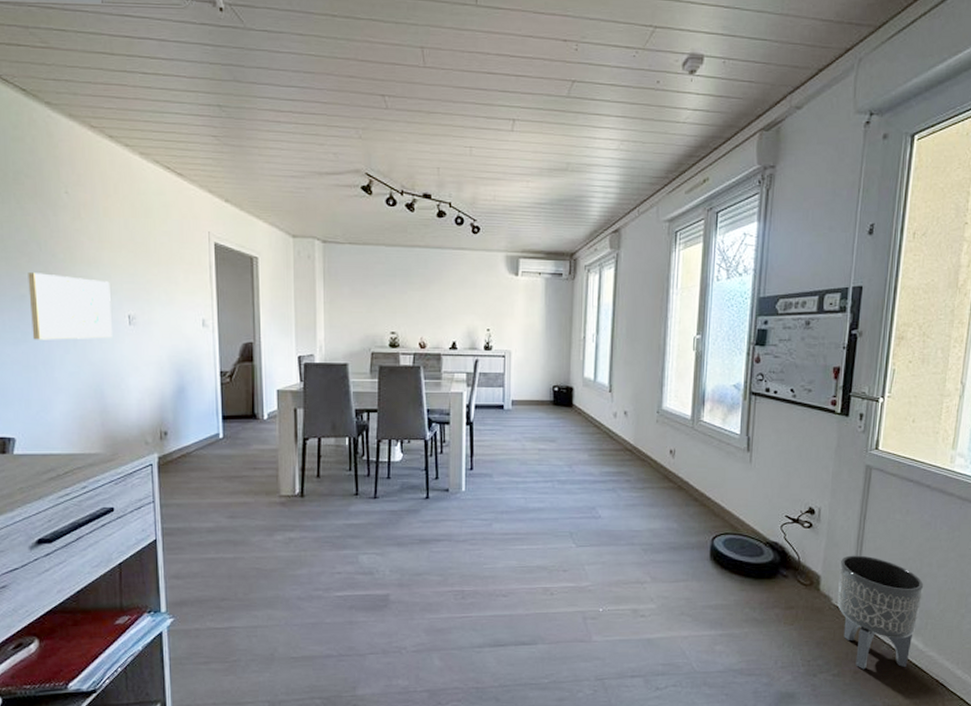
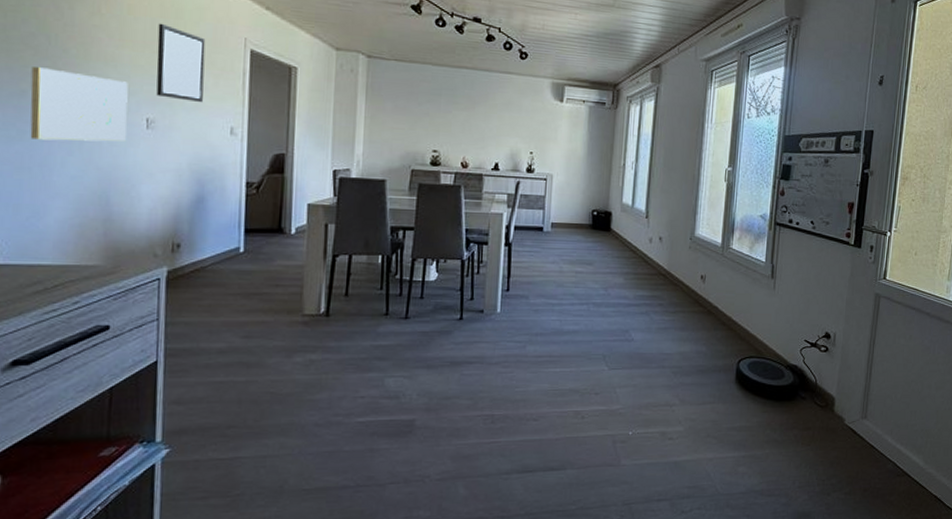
wall art: none [131,223,175,296] -> present [156,23,206,102]
planter: present [837,555,924,670] -> none [850,378,924,488]

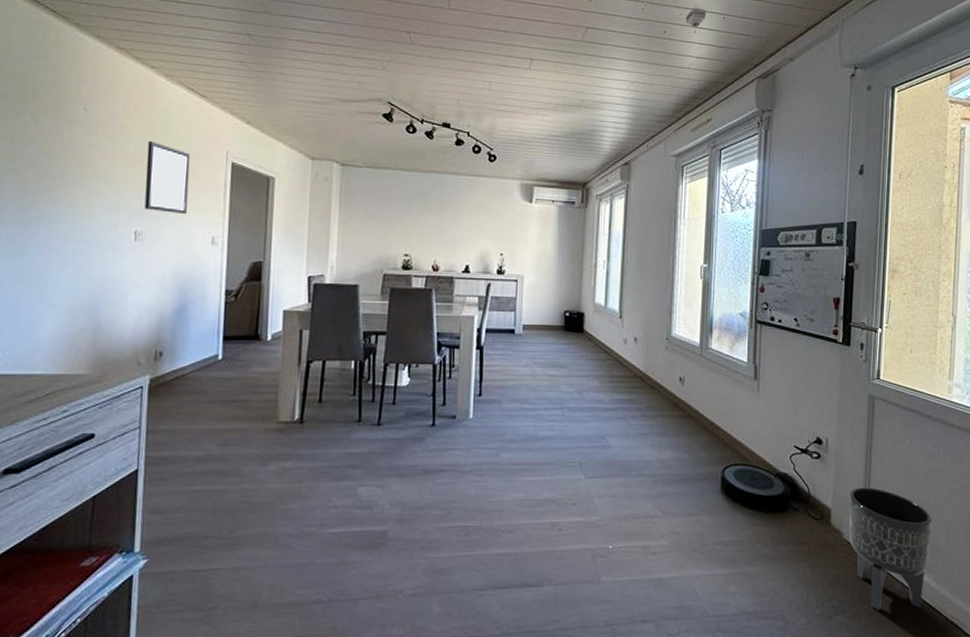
wall art: present [30,67,128,142] -> none [29,186,119,255]
planter: none [850,378,924,488] -> present [849,487,932,611]

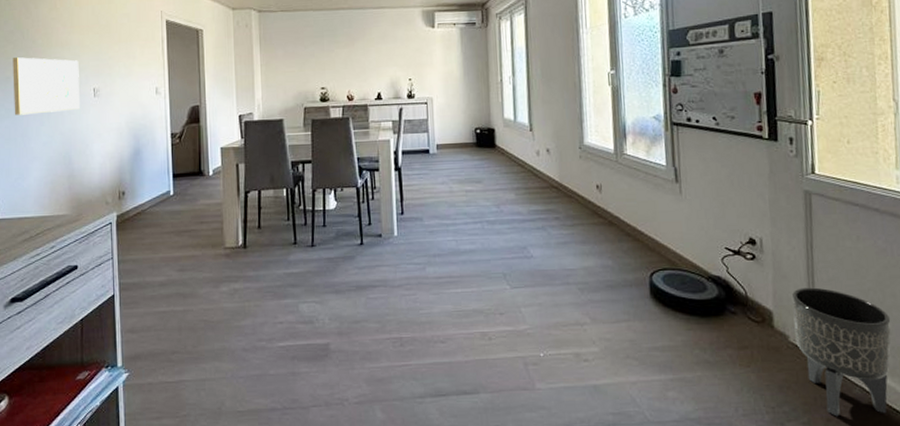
wall art: none [29,186,119,255] -> present [12,57,81,115]
wall art: present [144,140,191,214] -> none [97,8,133,70]

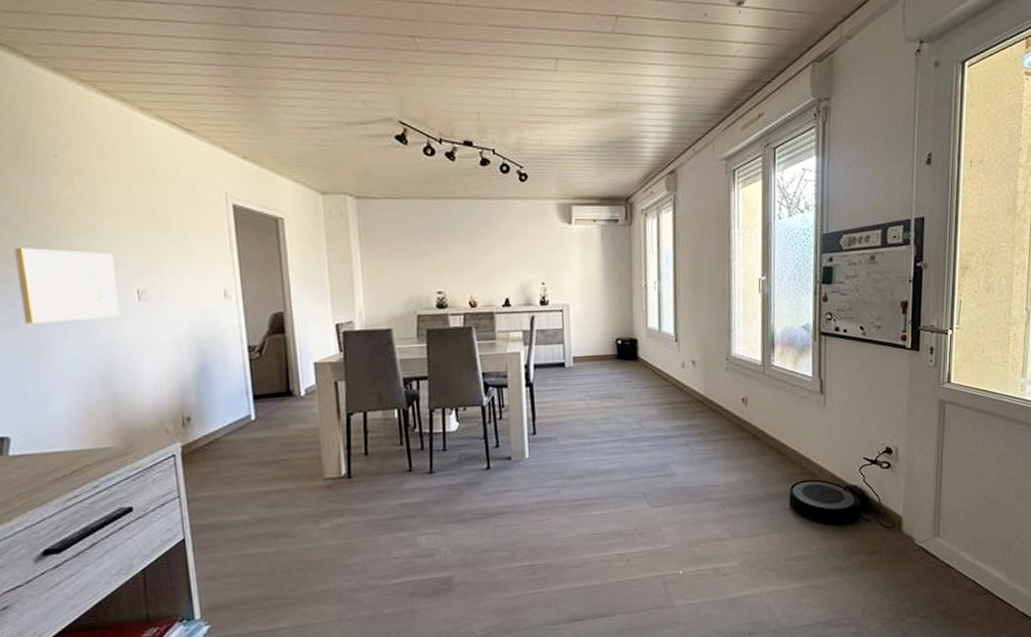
planter: present [791,287,892,417] -> none [920,492,1004,609]

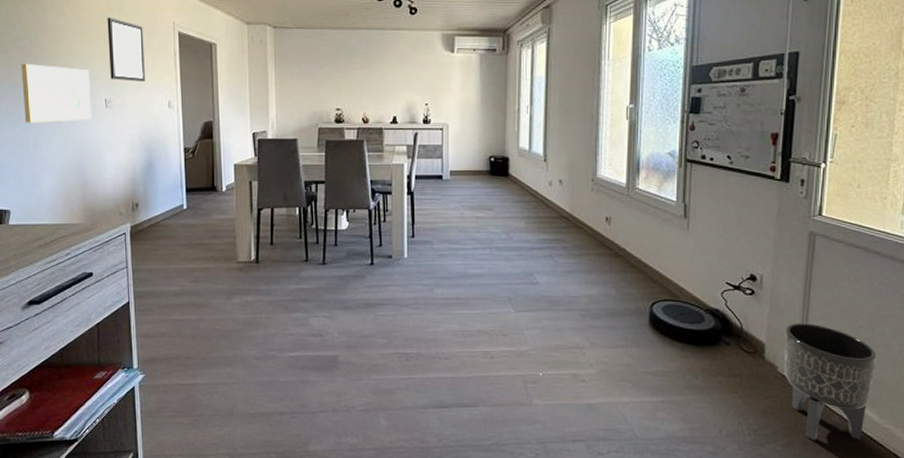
wall art: none [134,186,191,267] -> present [107,17,145,81]
planter: none [920,492,1004,609] -> present [784,323,877,441]

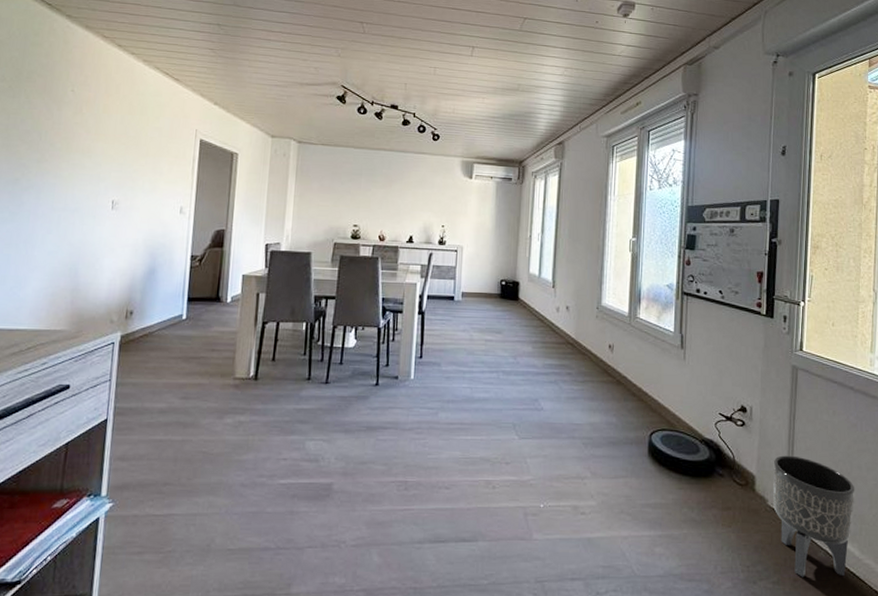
wall art: present [21,64,92,123] -> none [19,159,100,221]
wall art: present [107,17,145,81] -> none [121,119,164,185]

